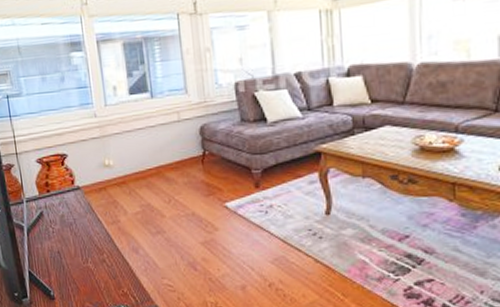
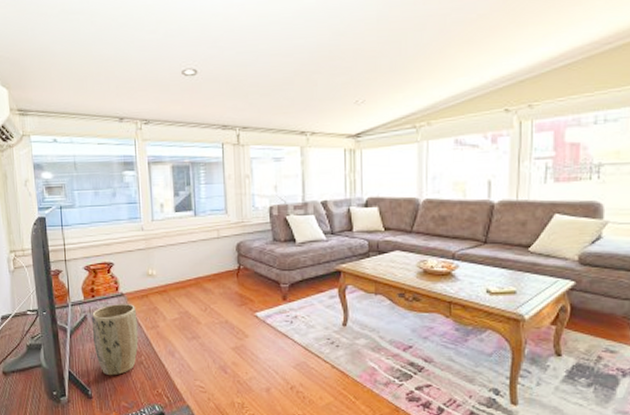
plant pot: none [48,198,99,275] -> present [91,304,139,376]

